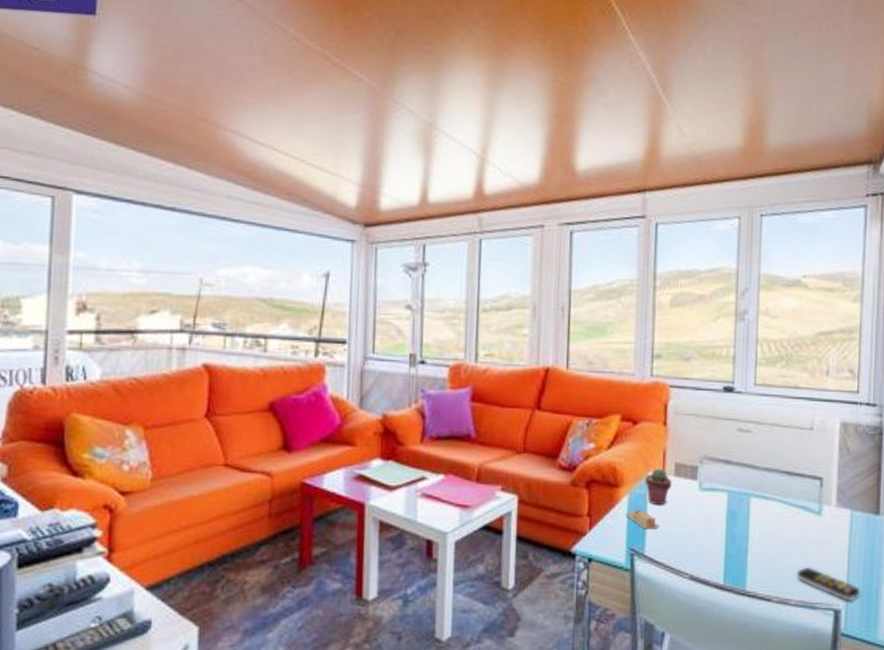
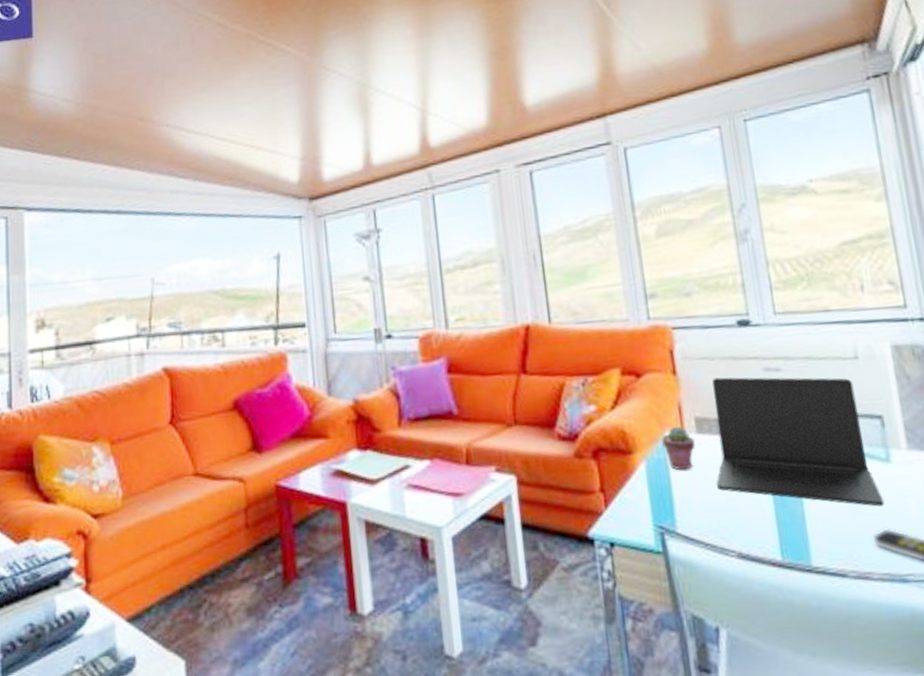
sticky notes: present [625,509,659,530] -> none [645,478,689,502]
laptop: none [682,432,811,549] -> present [712,377,885,507]

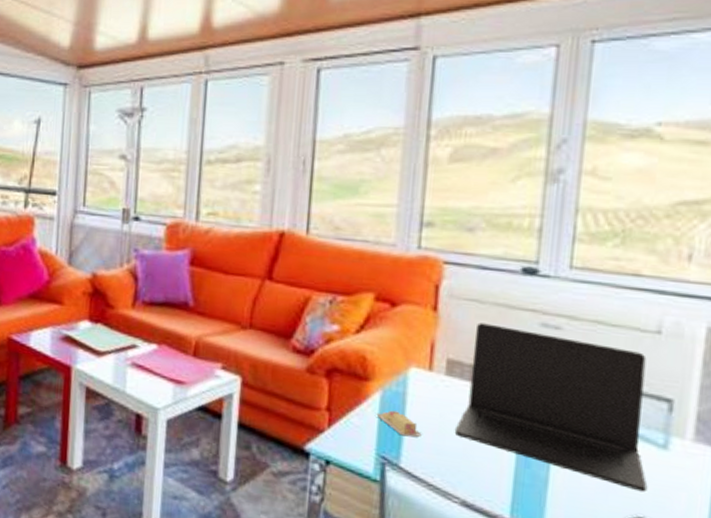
sticky notes: none [645,478,689,502] -> present [376,410,422,437]
potted succulent: present [660,425,695,471] -> none [403,363,441,409]

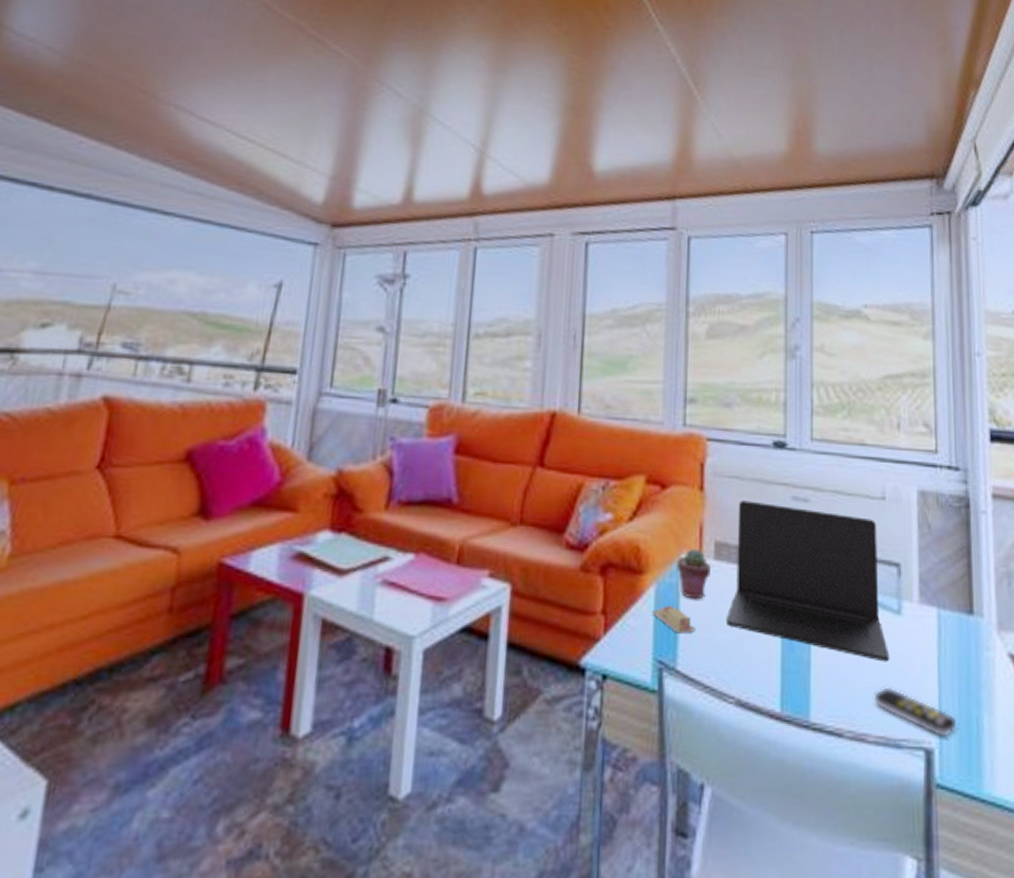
potted succulent: none [403,363,441,409] -> present [676,548,711,600]

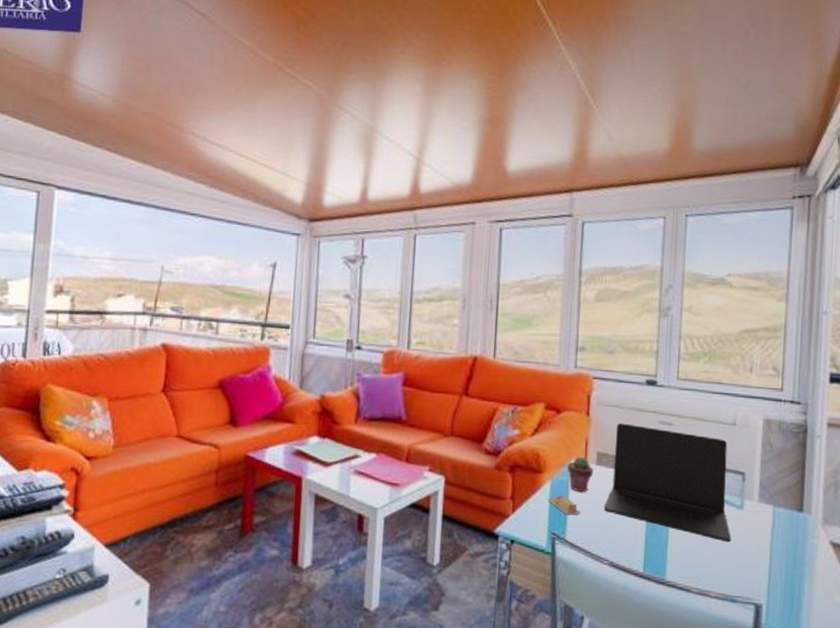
remote control: present [874,687,957,737] -> none [716,559,783,597]

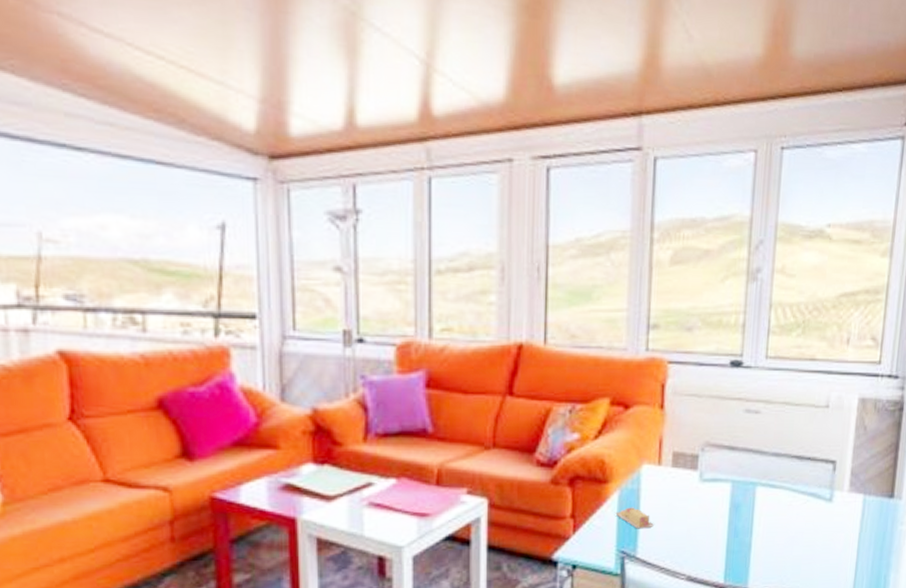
potted succulent: present [566,456,593,492] -> none [637,459,668,501]
laptop: present [603,423,732,543] -> none [680,415,819,540]

